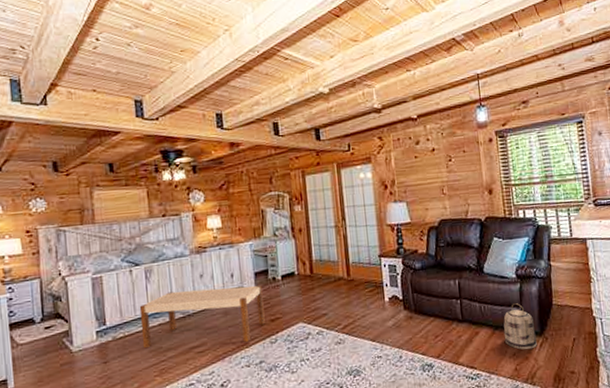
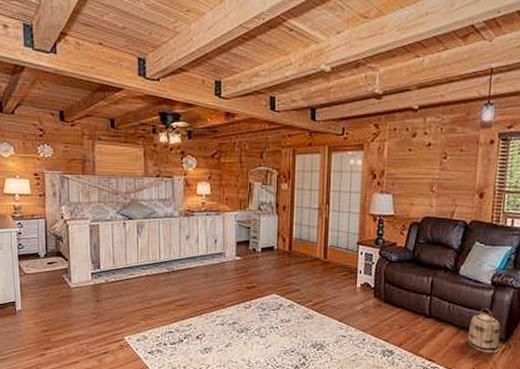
bench: present [139,285,265,349] -> none [130,248,242,303]

